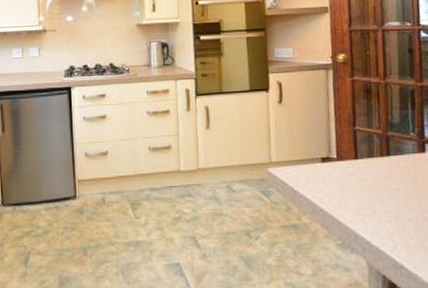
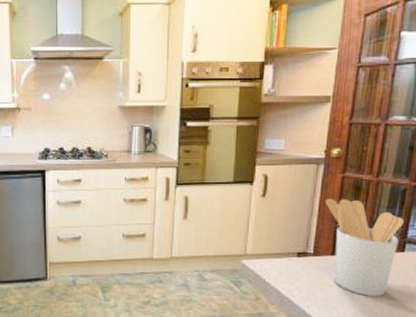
utensil holder: none [339,101,419,202] -> present [324,198,405,297]

